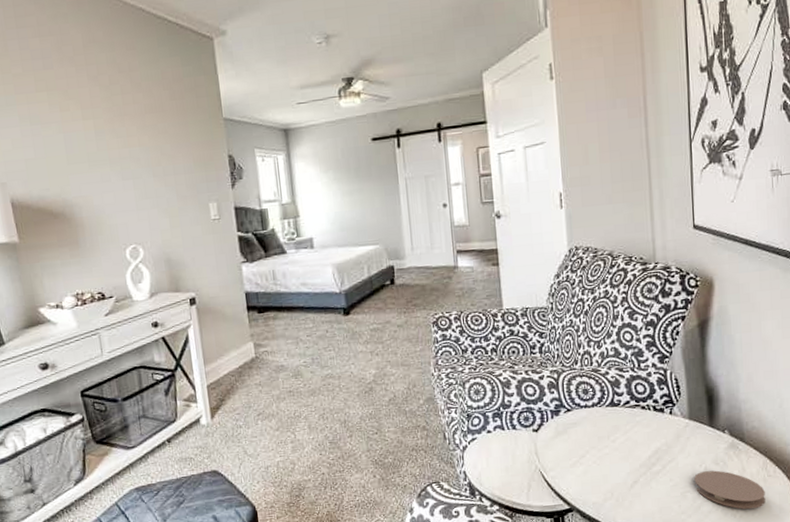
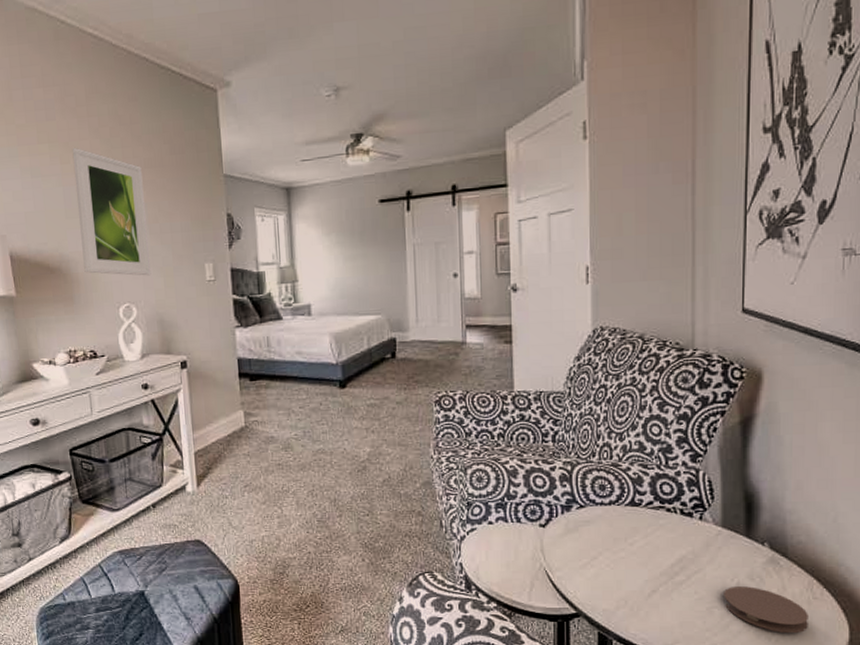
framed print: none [71,94,157,218] -> present [72,147,151,276]

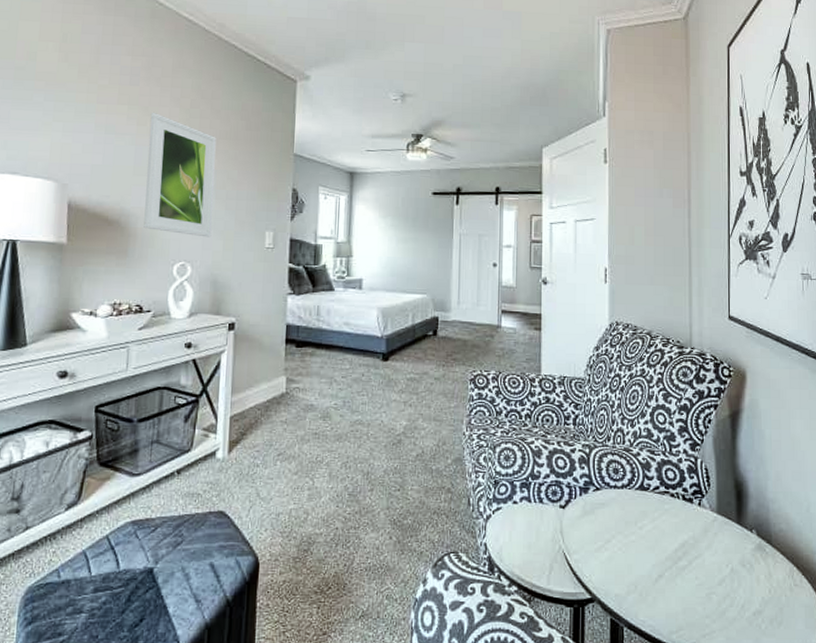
coaster: present [724,586,808,634] -> none [720,573,791,621]

